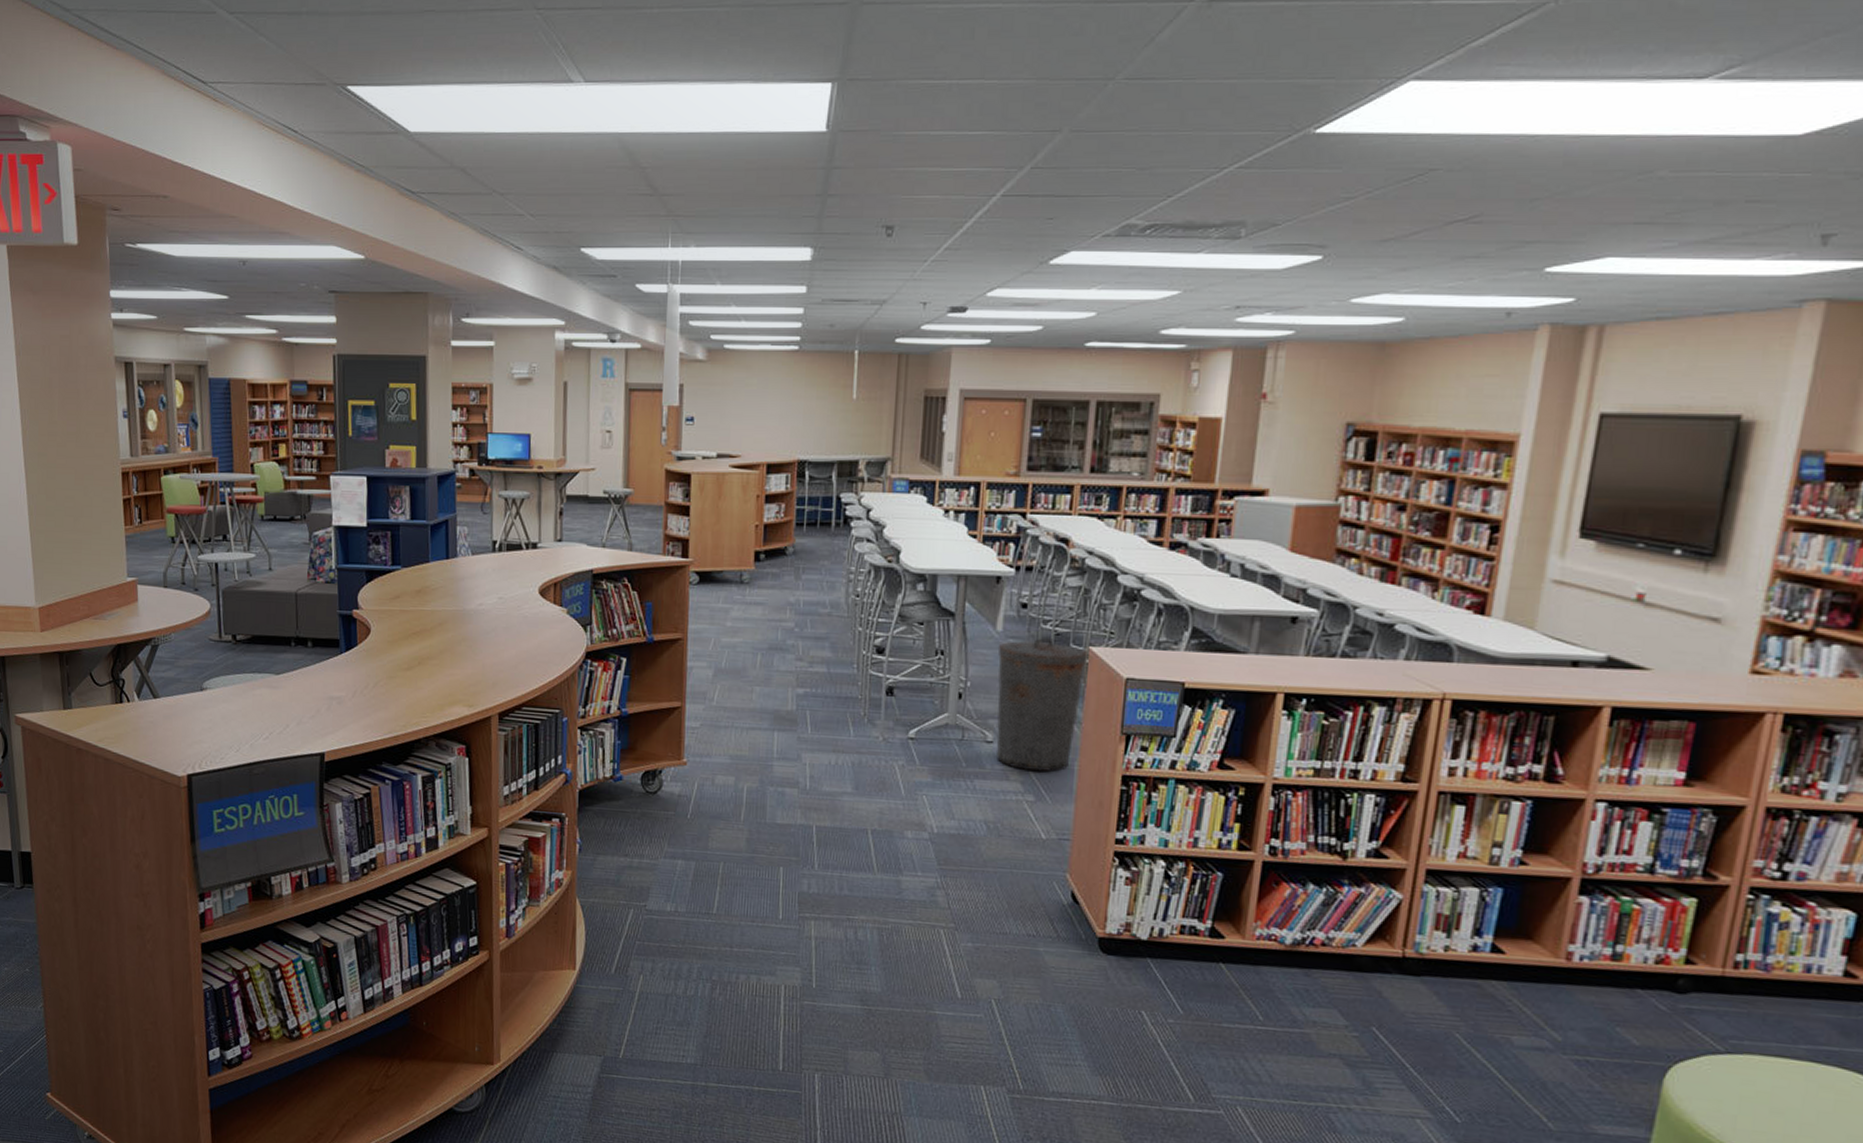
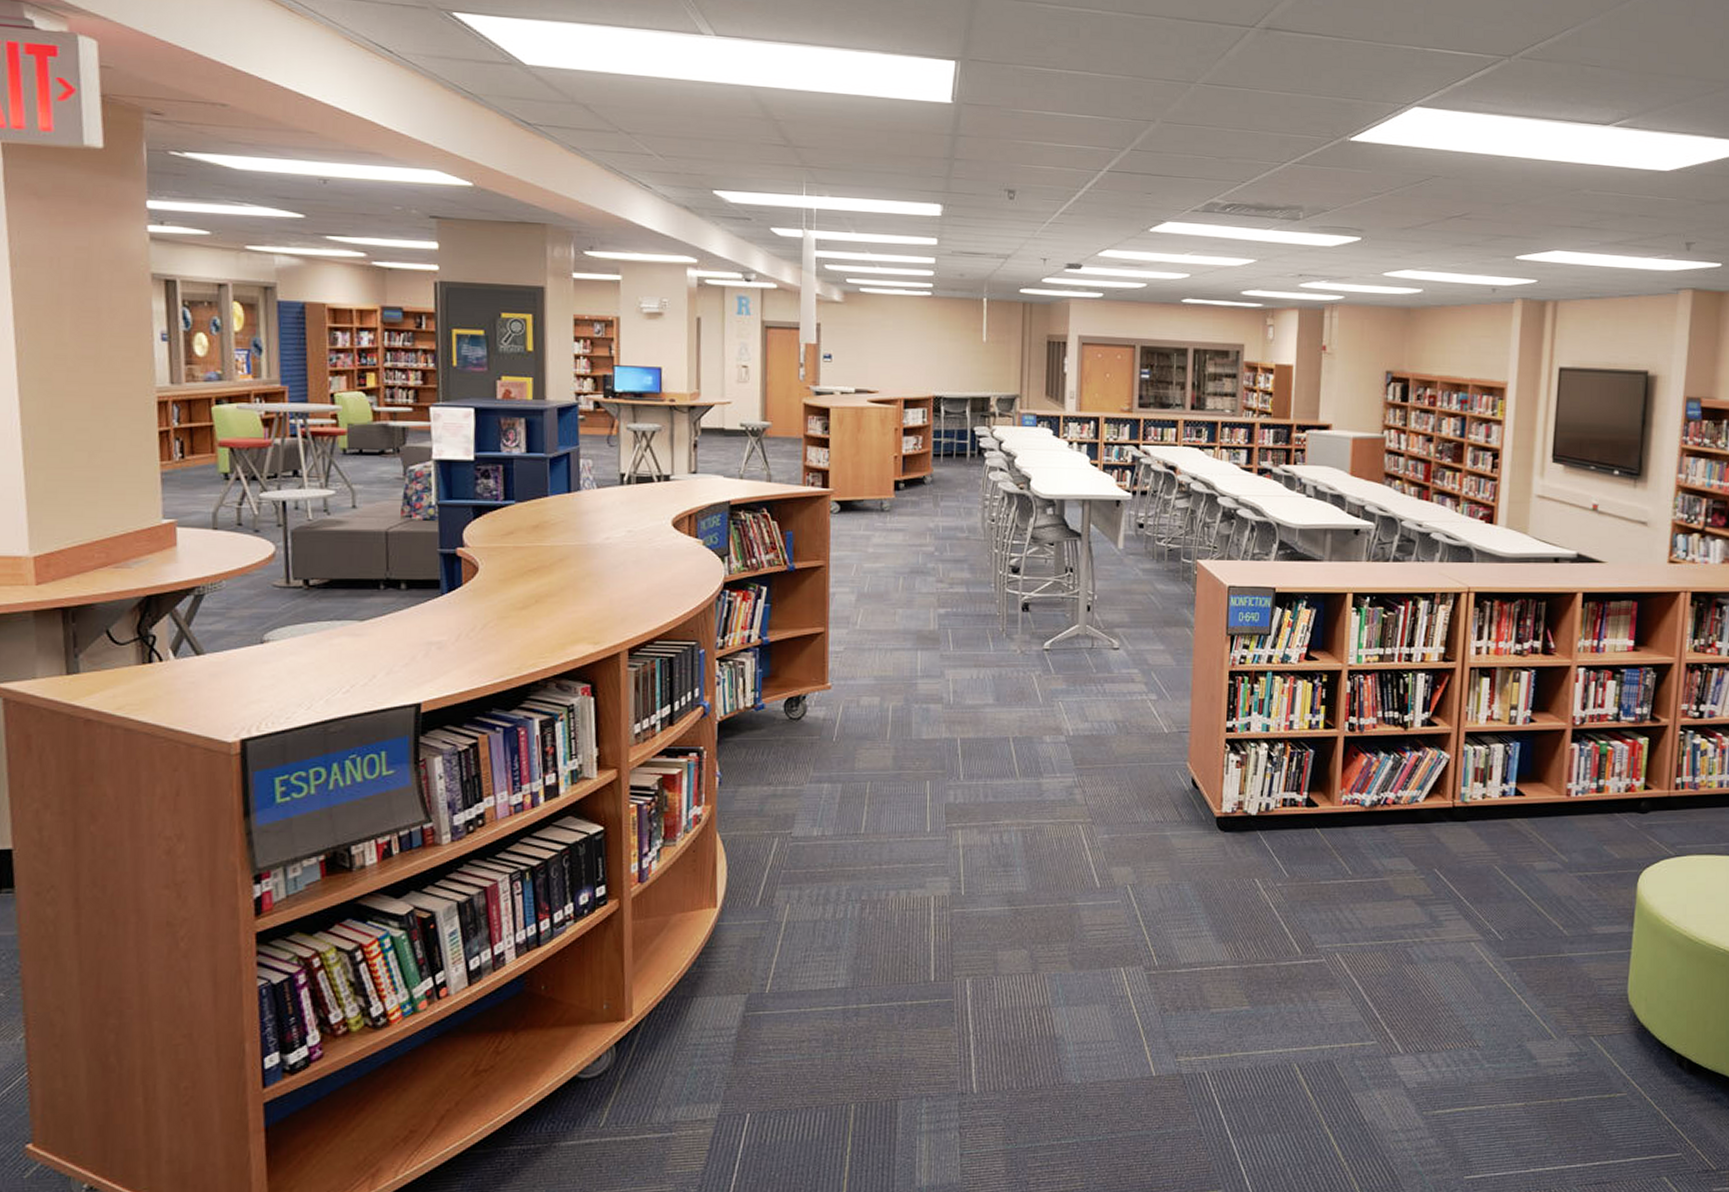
trash can: present [996,638,1088,772] -> none [1121,553,1196,672]

